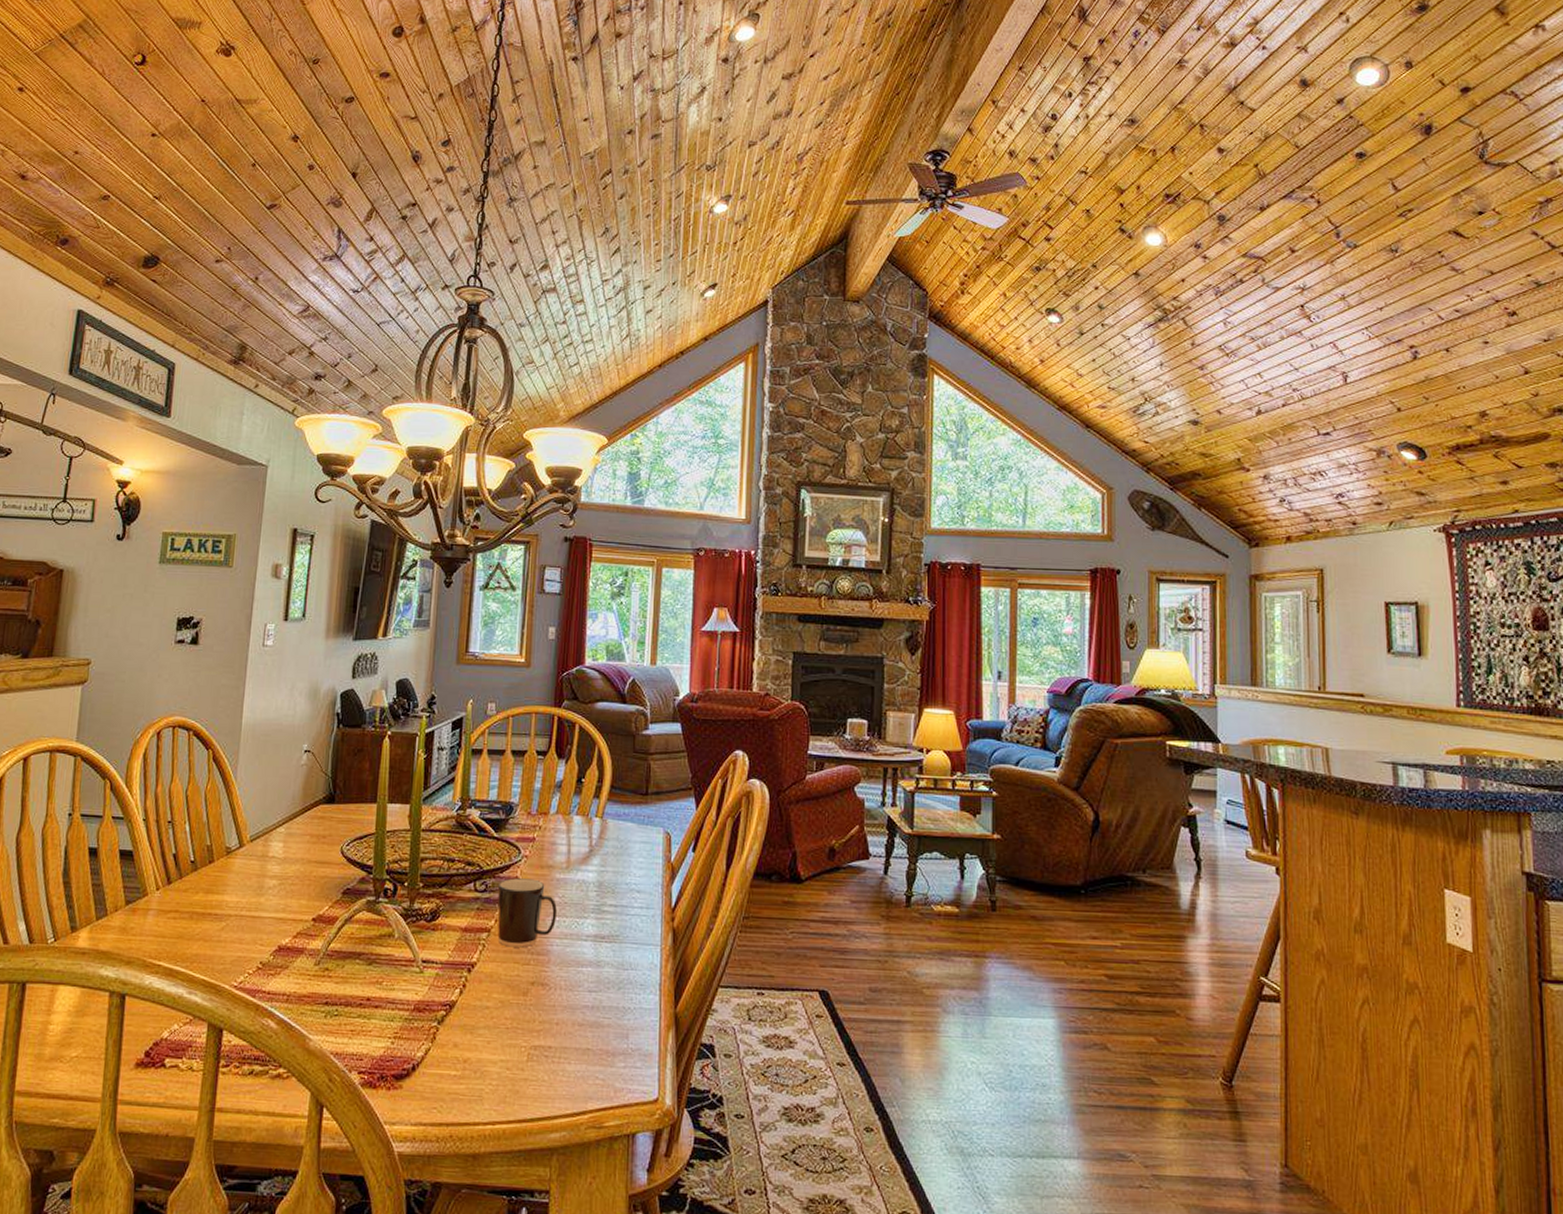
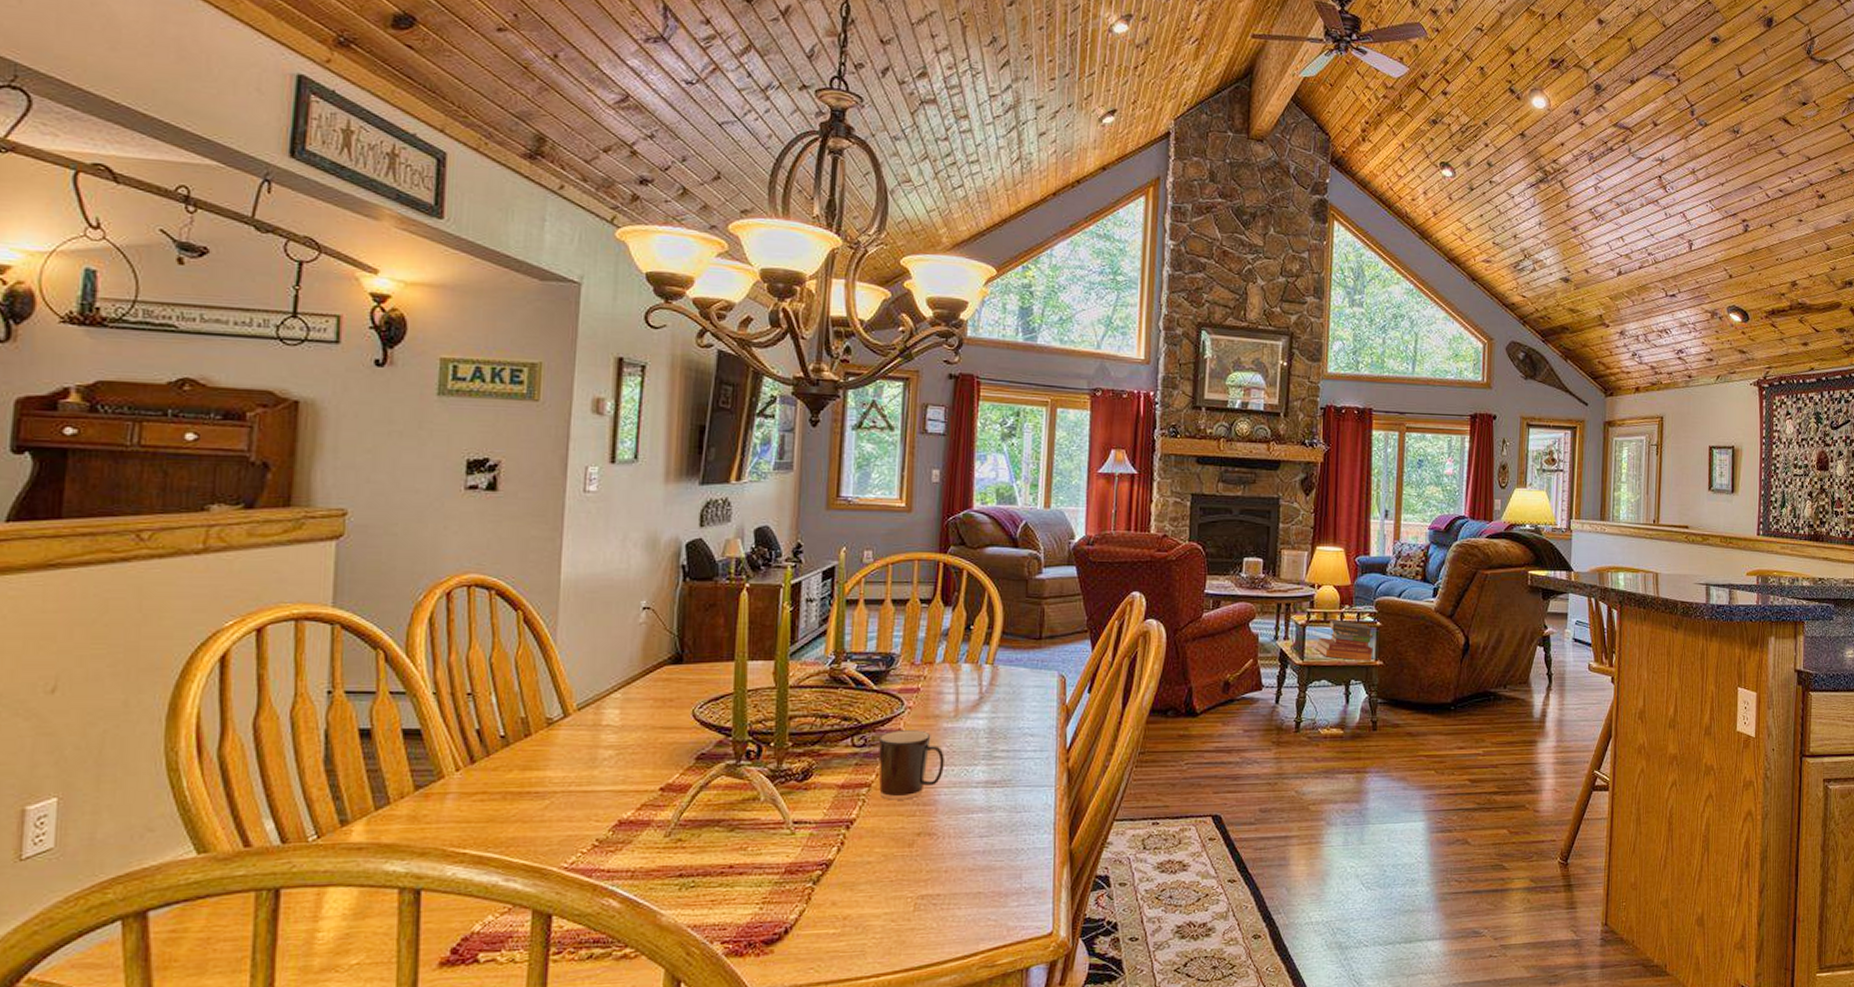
books: none [926,787,990,834] -> present [1316,619,1374,661]

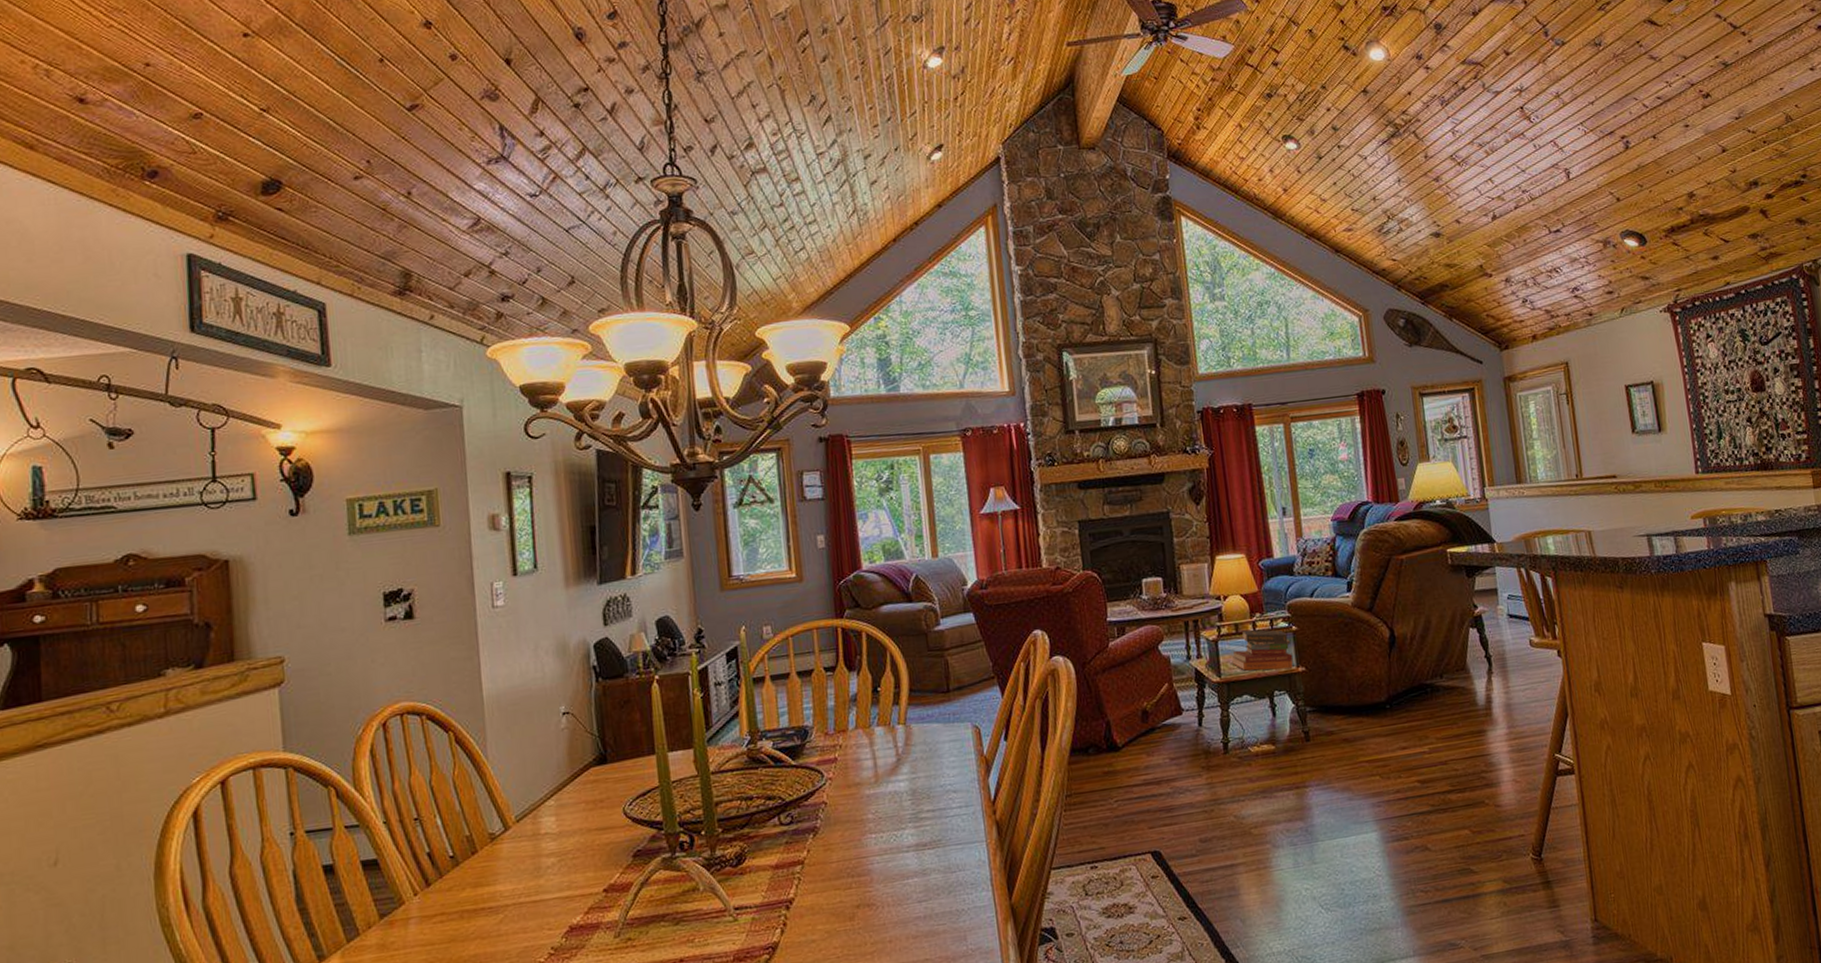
mug: present [878,730,944,800] -> none [804,800,873,875]

